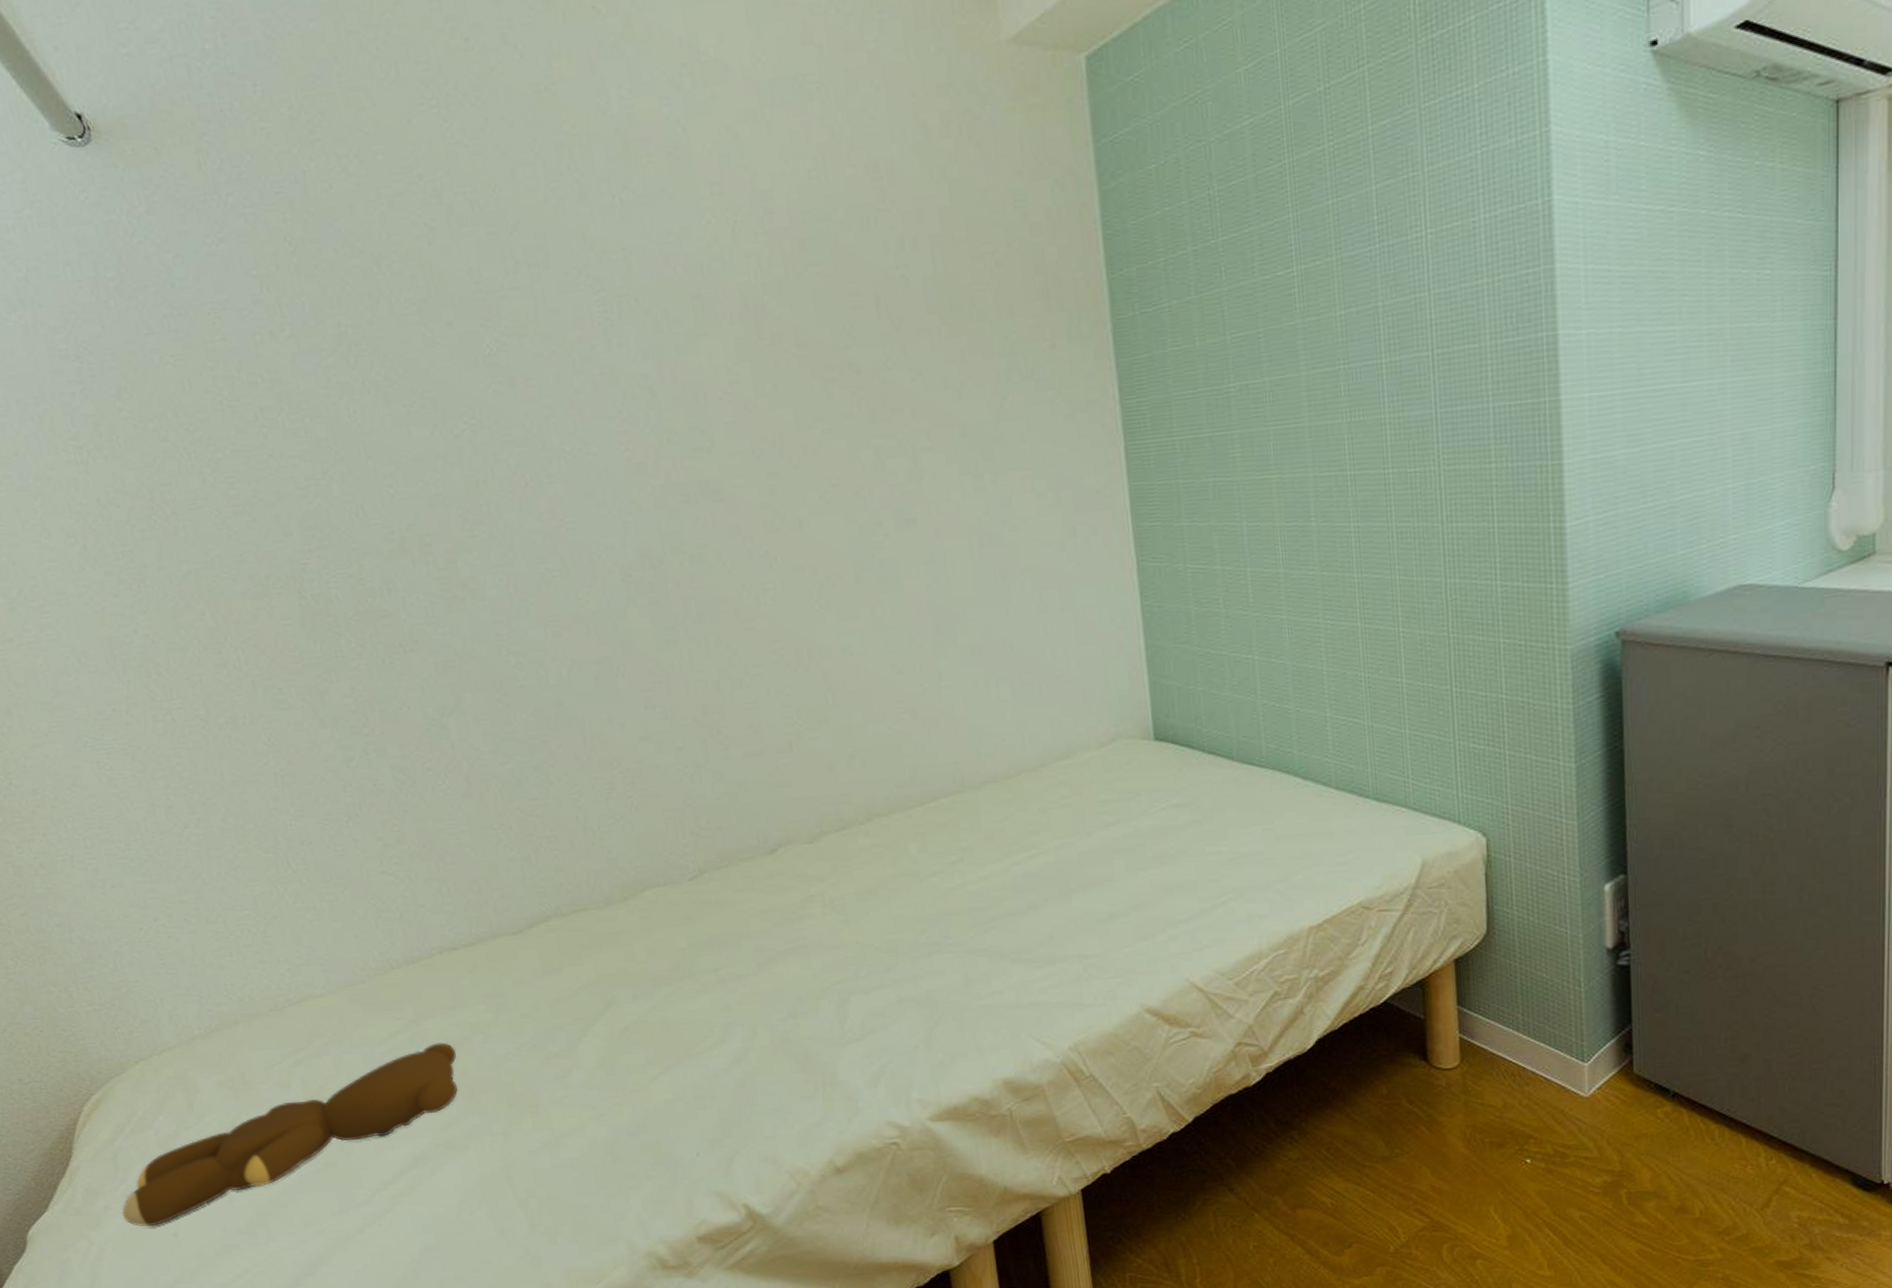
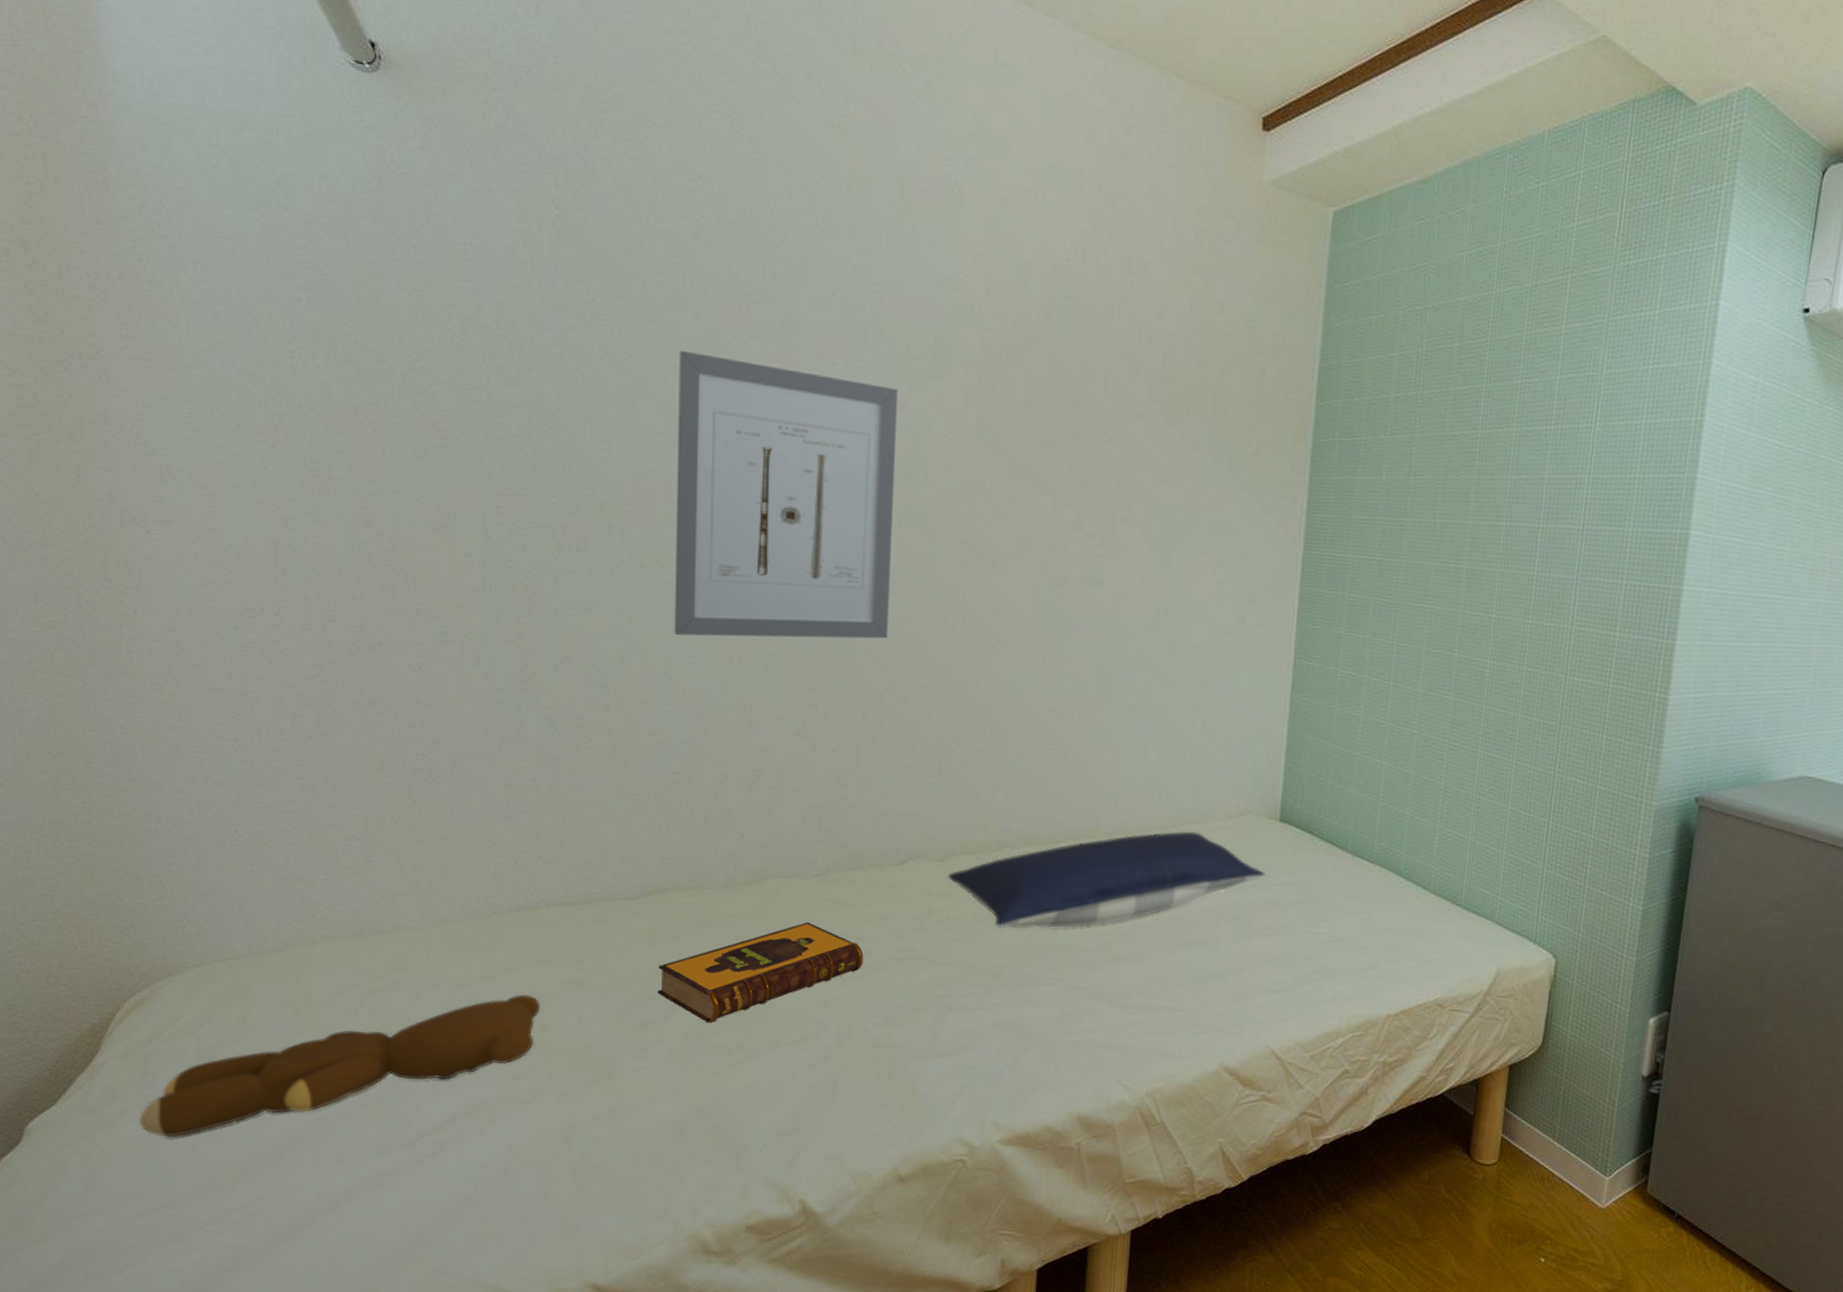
wall art: none [441,358,709,661] -> present [674,350,899,639]
hardback book: none [557,927,756,1044] -> present [657,921,864,1024]
pillow: none [821,767,1150,901] -> present [948,831,1266,930]

